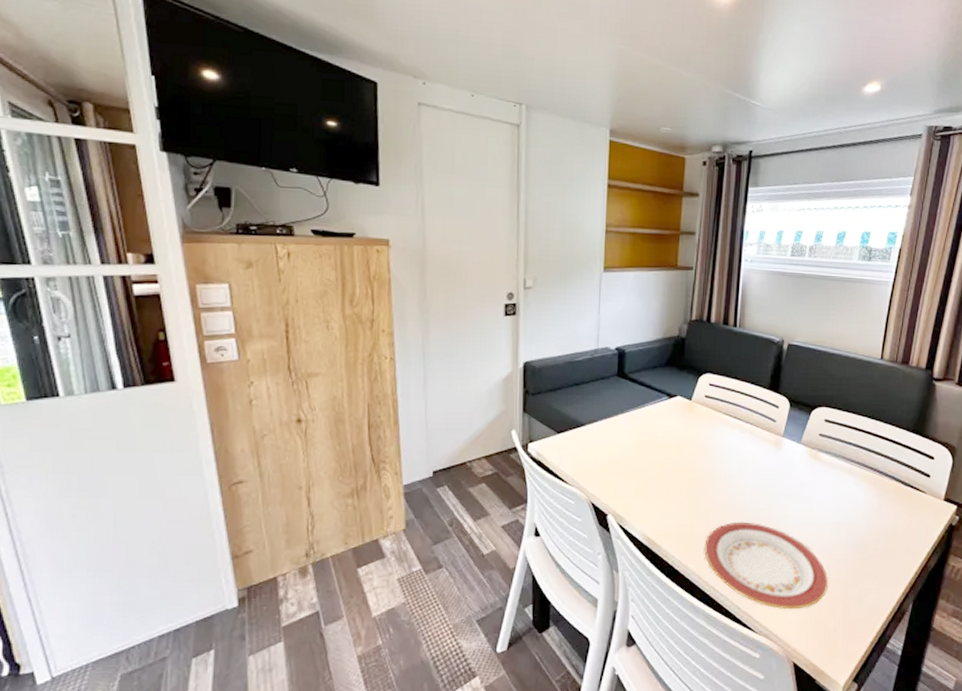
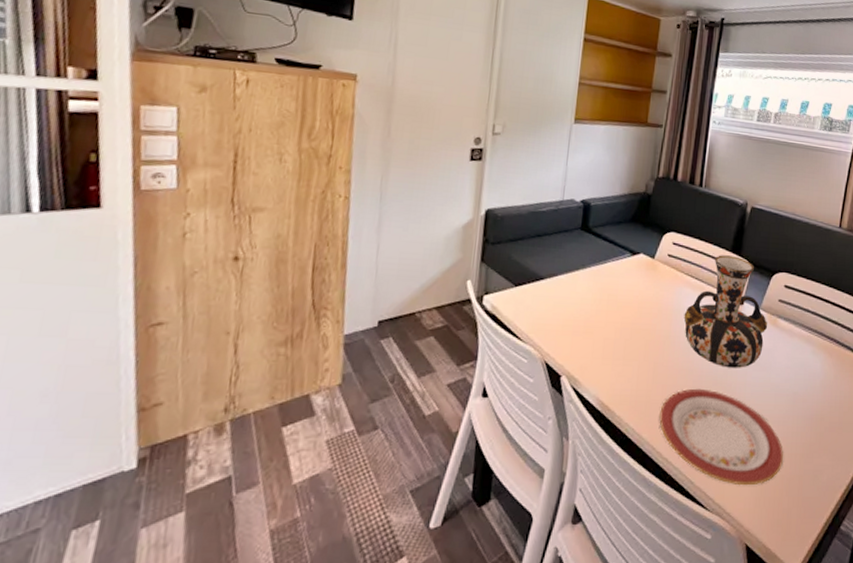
vase: none [724,393,809,501] -> present [684,255,768,368]

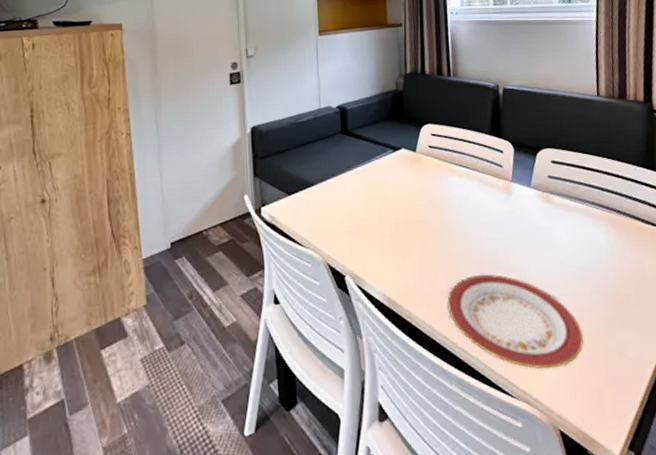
vase: present [684,255,768,368] -> none [454,138,542,250]

